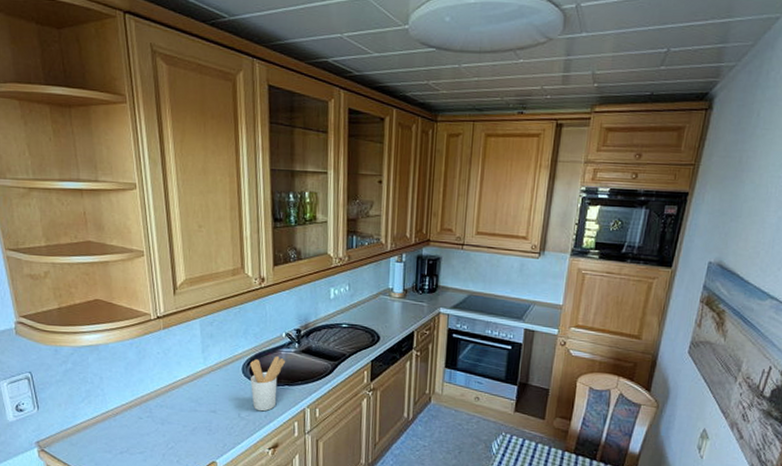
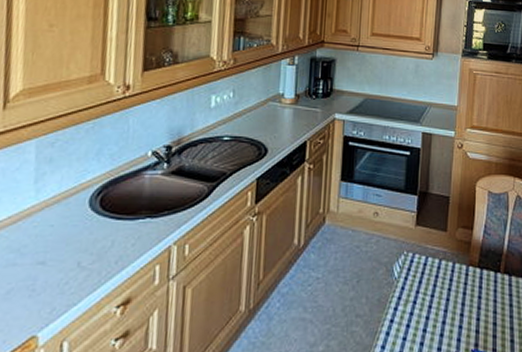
utensil holder: present [250,355,285,412] -> none [99,180,149,256]

